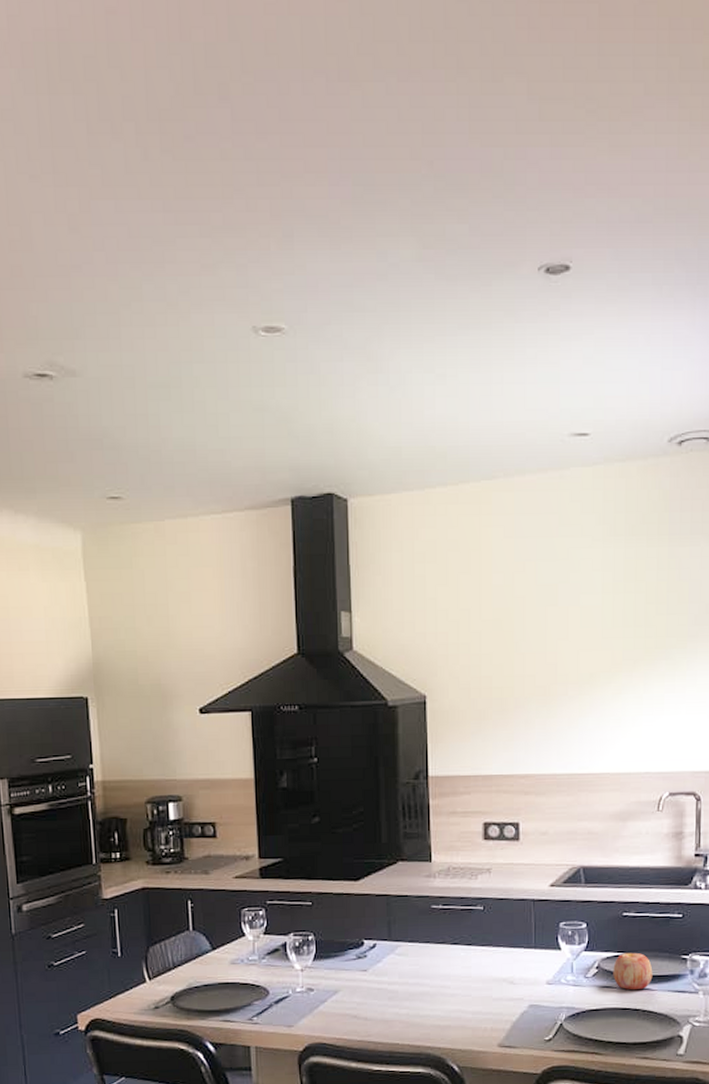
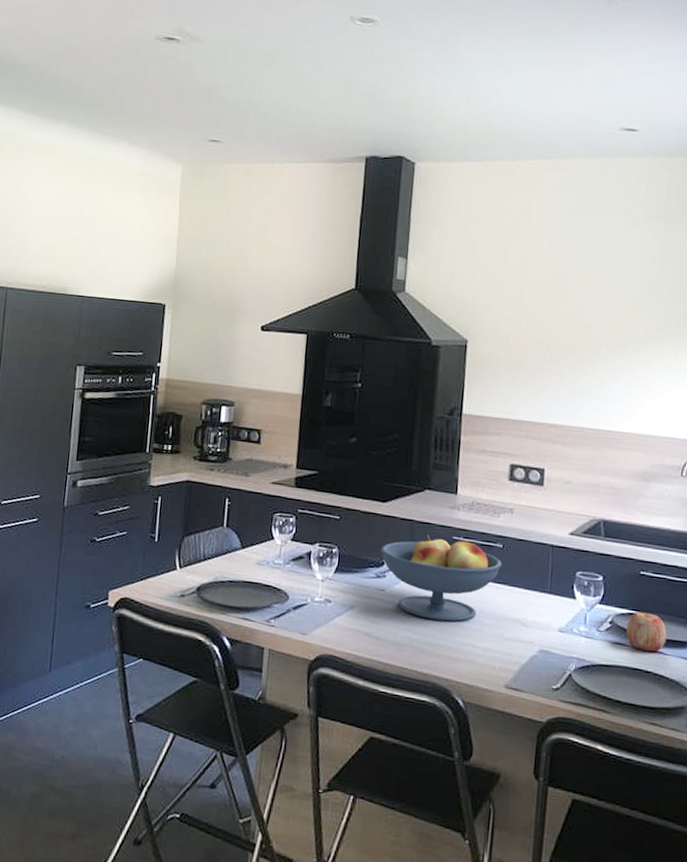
fruit bowl: none [359,907,485,992] -> present [381,534,502,622]

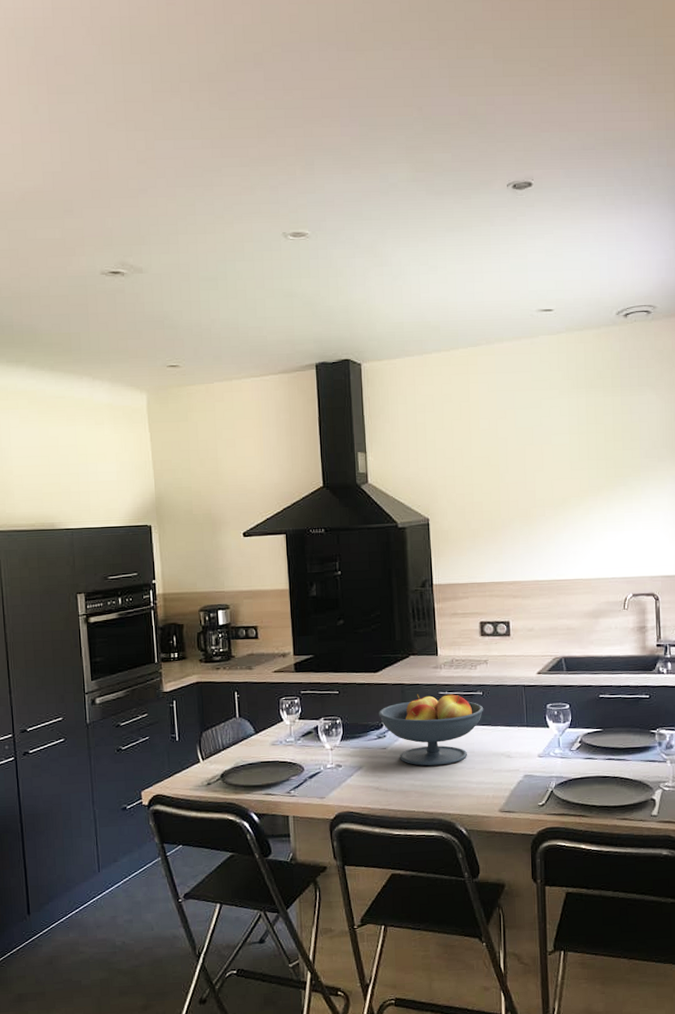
apple: present [626,611,667,652] -> none [593,728,627,760]

